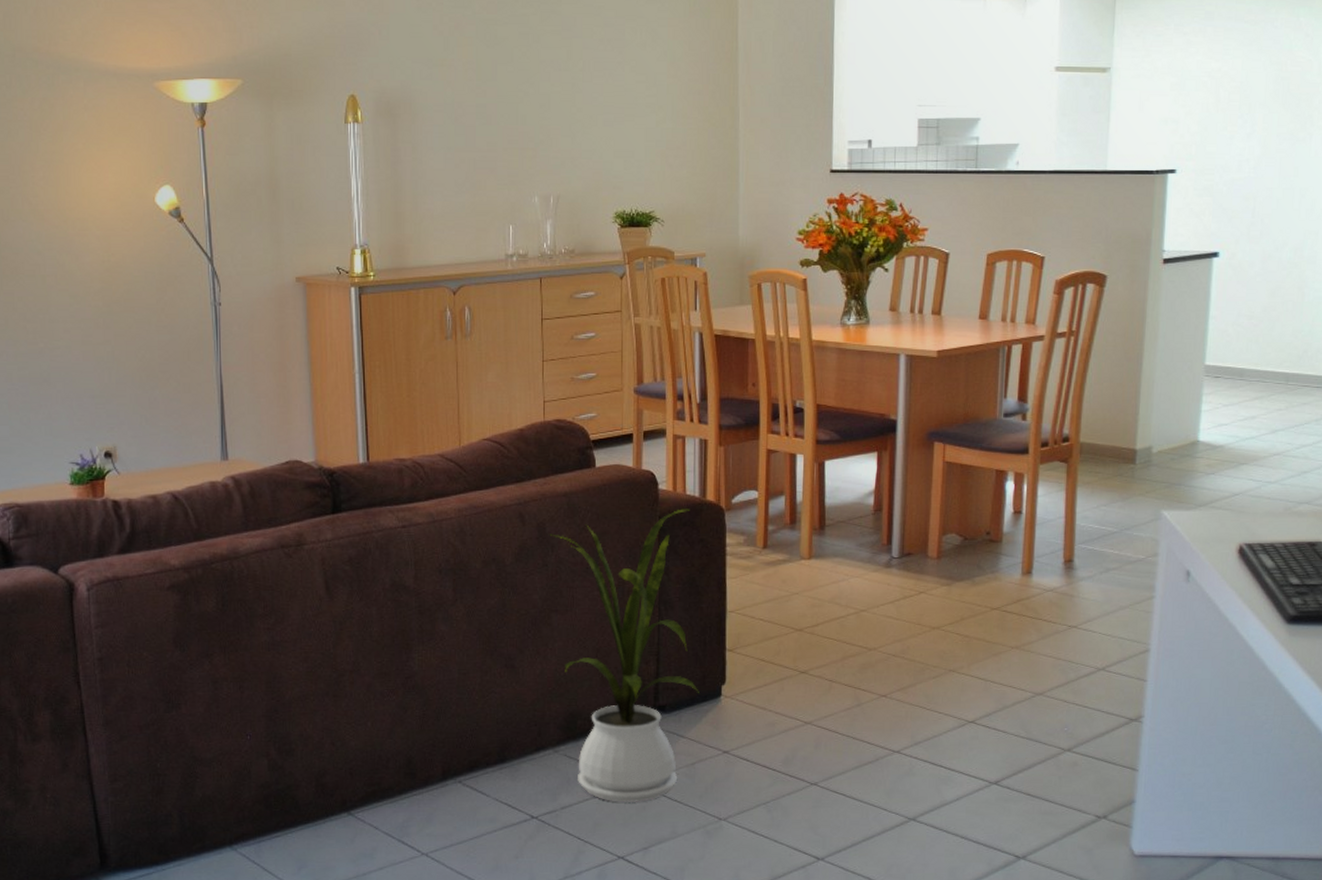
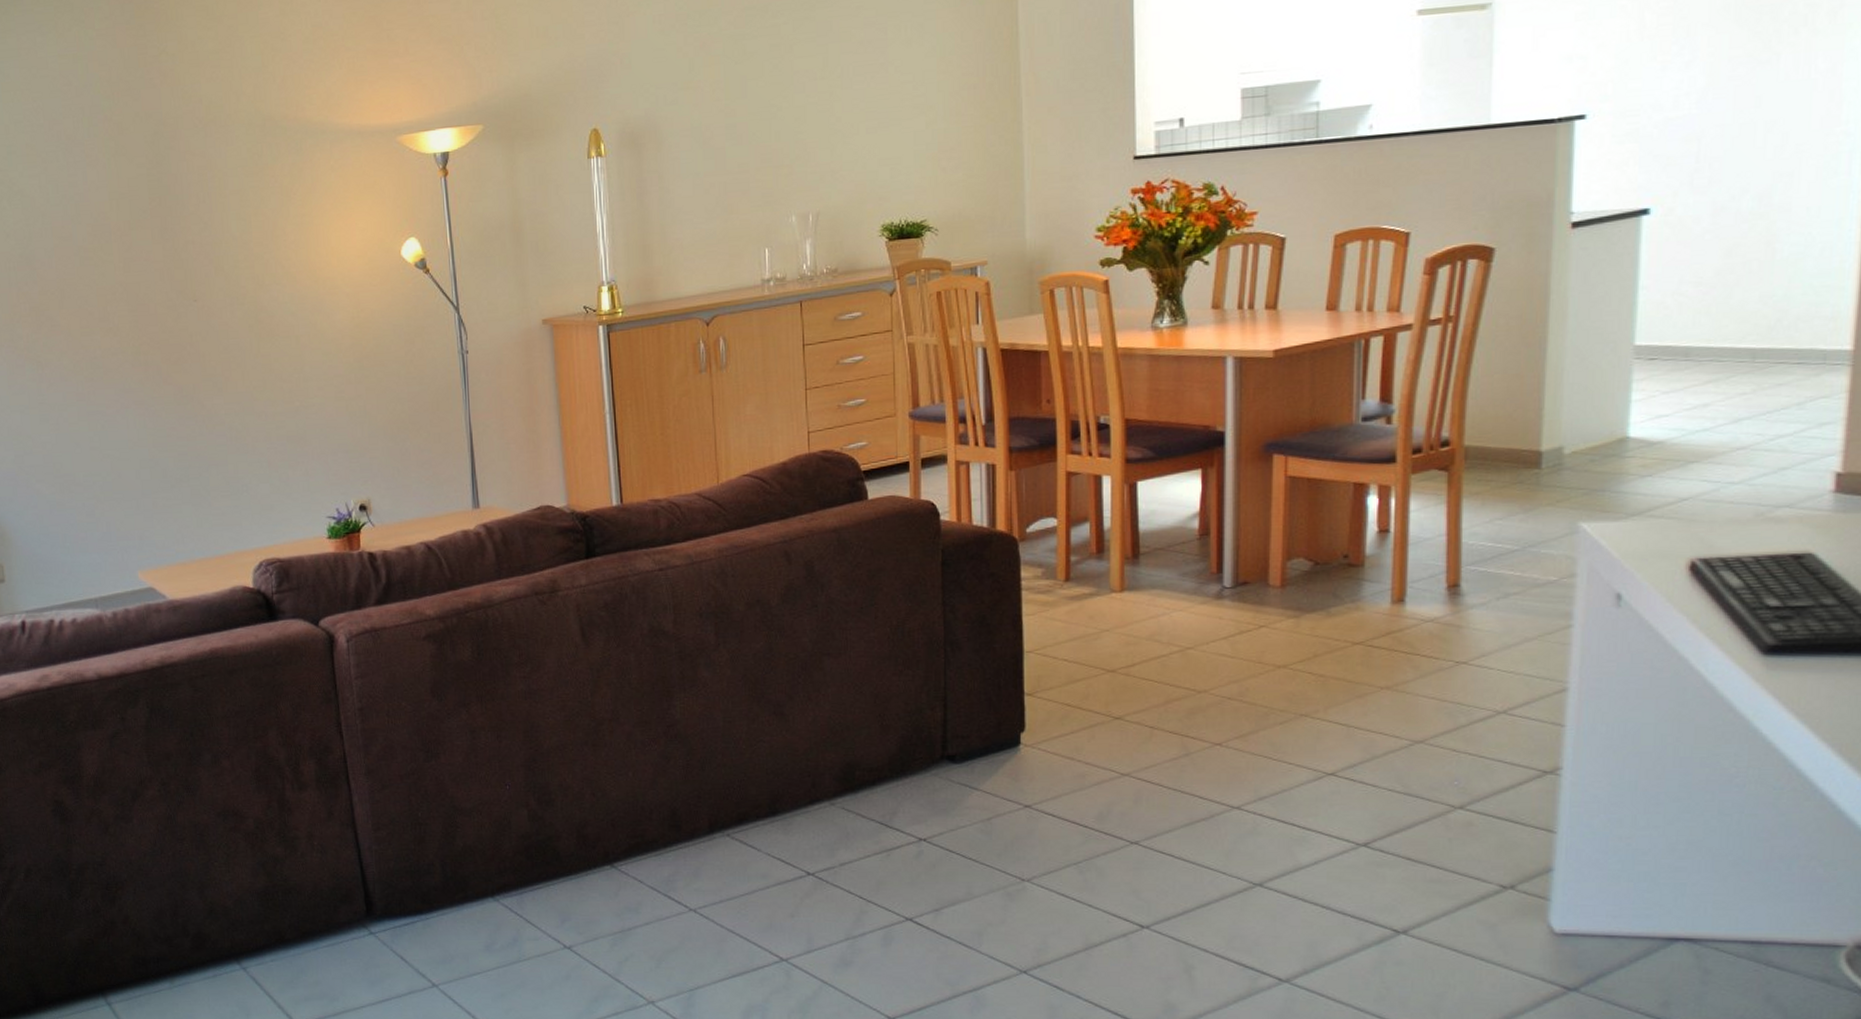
house plant: present [549,509,699,804] -> none [818,540,994,861]

